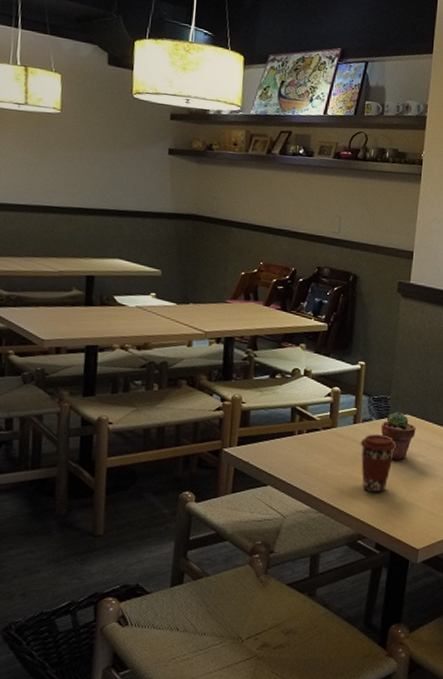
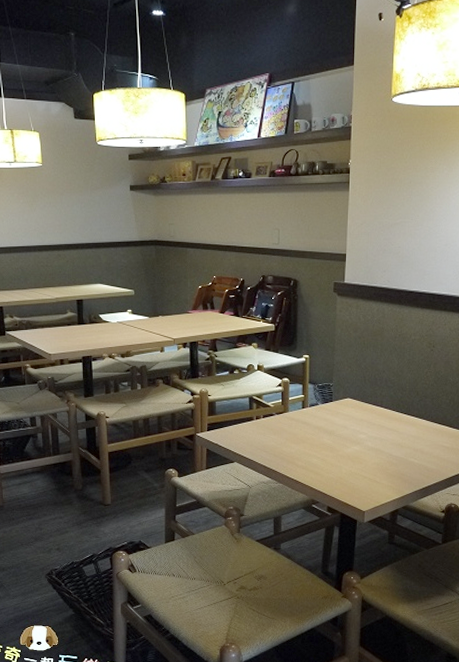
coffee cup: present [360,434,397,493] -> none [309,416,341,466]
potted succulent: present [380,412,416,460] -> none [326,396,357,437]

